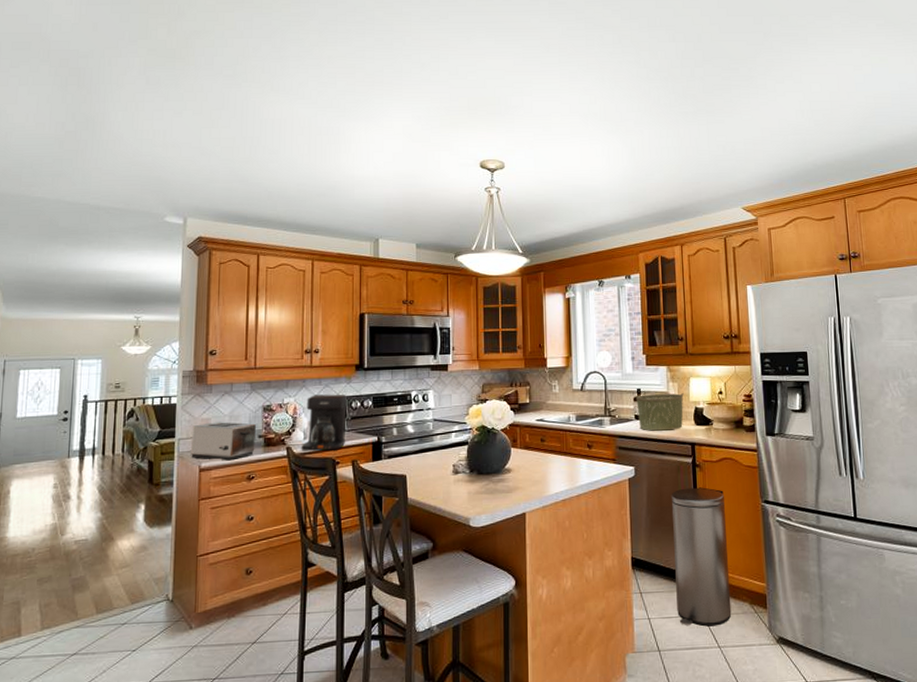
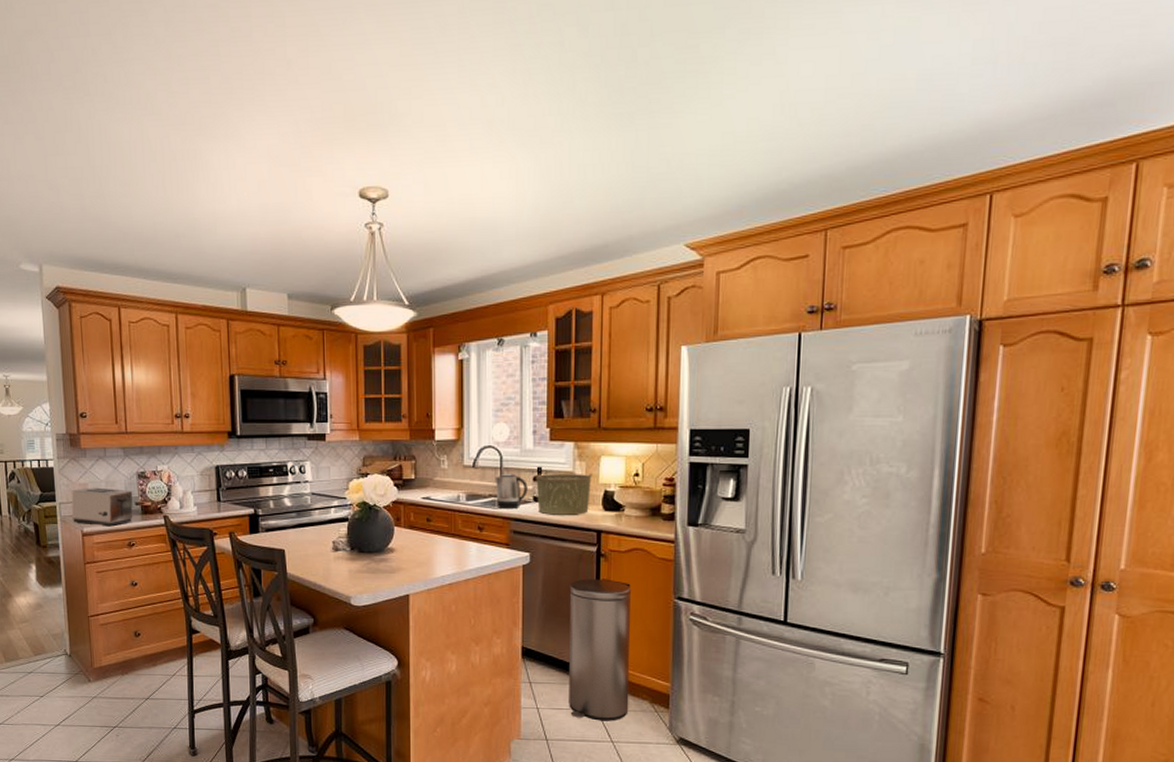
coffee maker: present [301,394,347,451] -> none [178,462,222,521]
kettle: none [600,394,630,427] -> present [494,473,528,508]

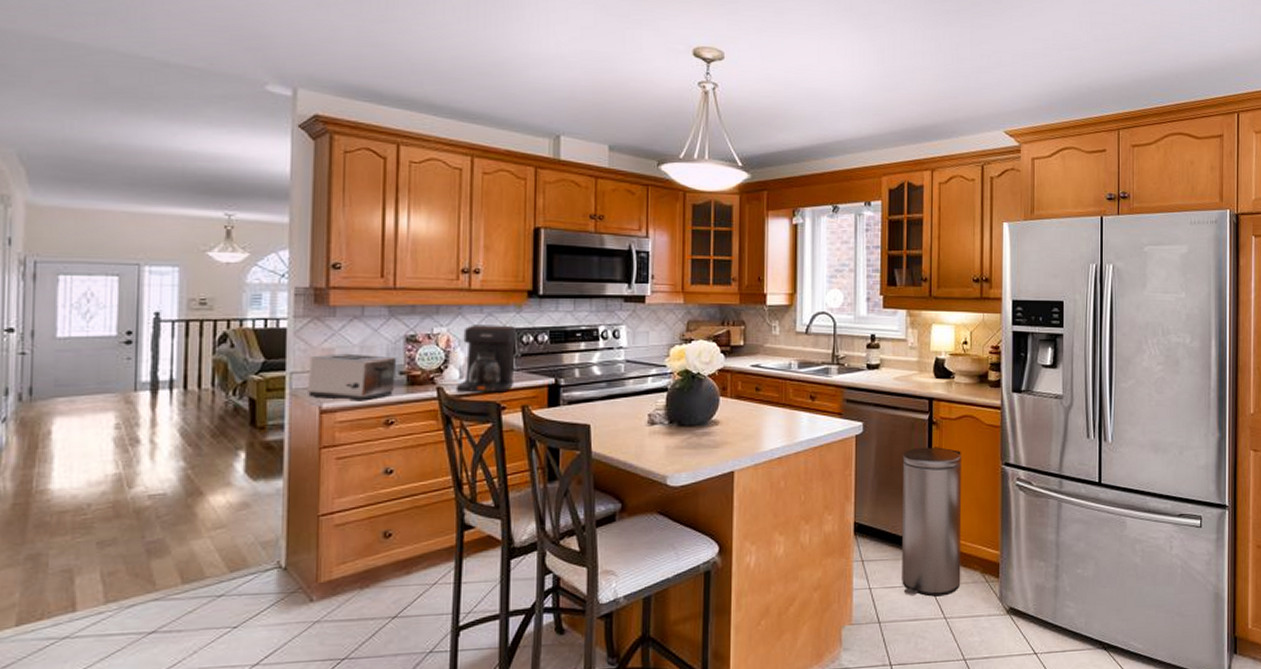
coffee maker: none [178,462,222,521] -> present [455,325,516,393]
kettle: present [494,473,528,508] -> none [828,340,861,376]
basket: present [535,474,592,515] -> none [868,341,924,383]

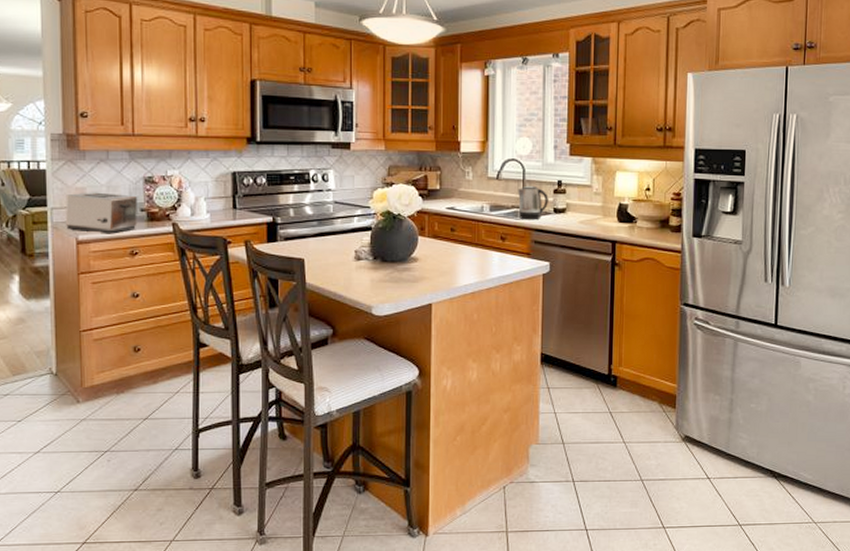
coffee maker: present [455,325,516,393] -> none [188,168,238,229]
kettle: none [828,340,861,376] -> present [517,185,548,219]
pedal bin: present [902,447,962,597] -> none [584,286,643,423]

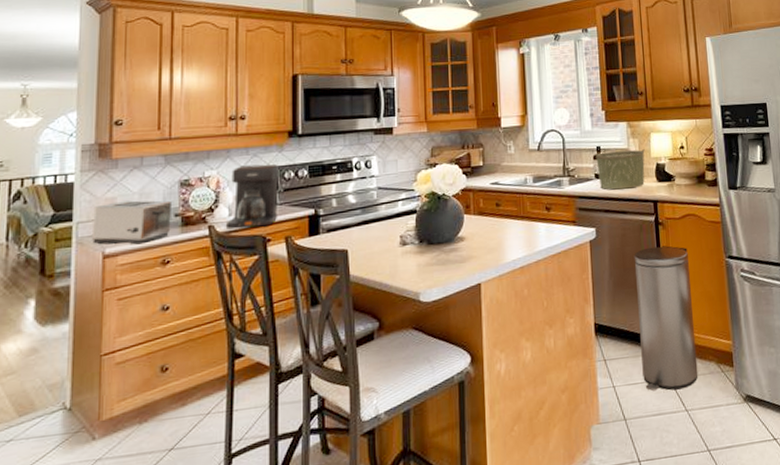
coffee maker: none [188,168,238,229] -> present [225,163,278,229]
kettle: present [517,185,548,219] -> none [558,153,589,188]
basket: none [555,187,608,226] -> present [594,149,645,190]
pedal bin: none [584,286,643,423] -> present [634,245,698,391]

